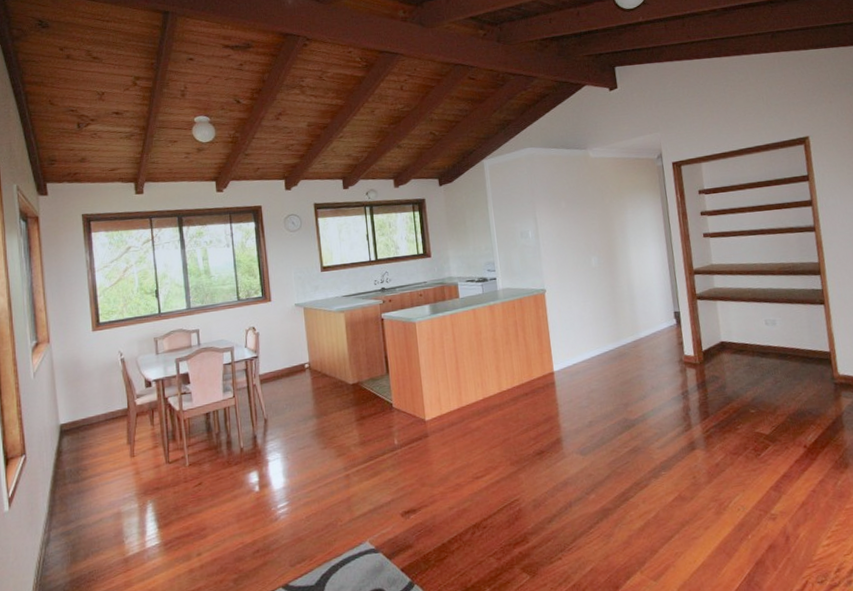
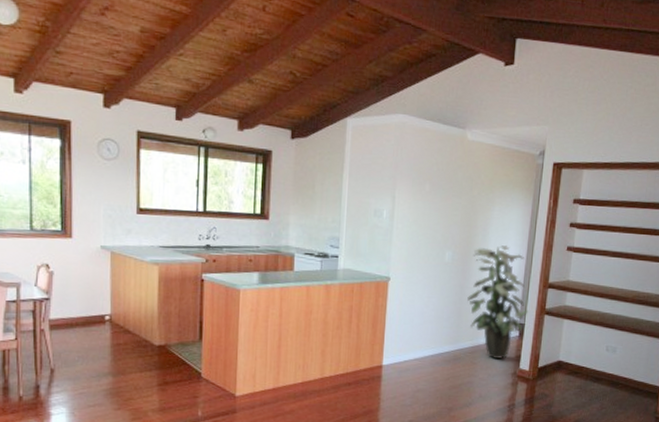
indoor plant: none [617,243,681,350] -> present [467,245,529,360]

